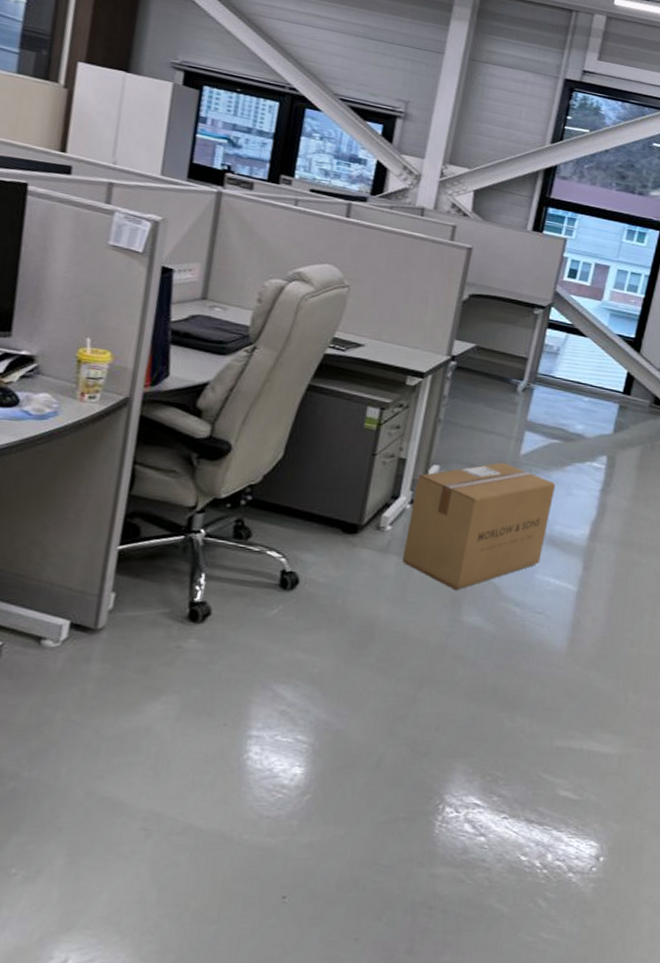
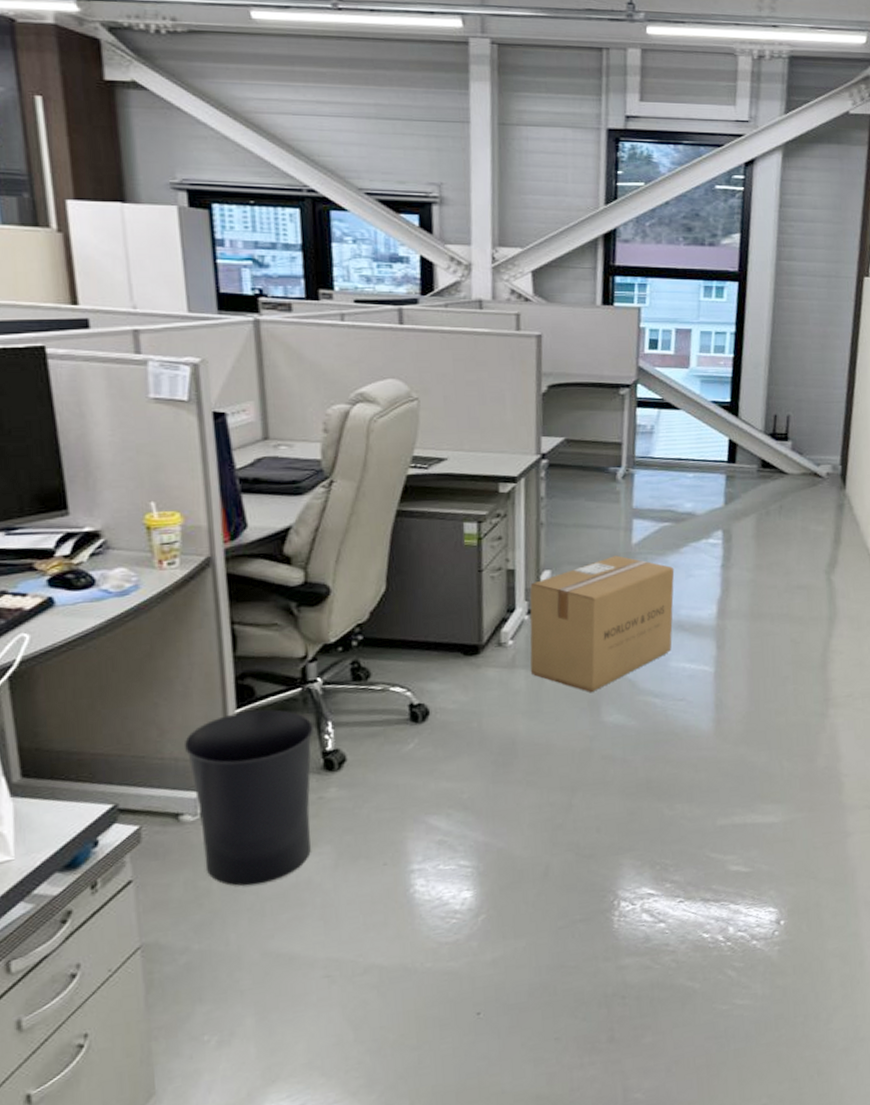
waste bin: none [54,549,187,722] -> present [184,709,313,886]

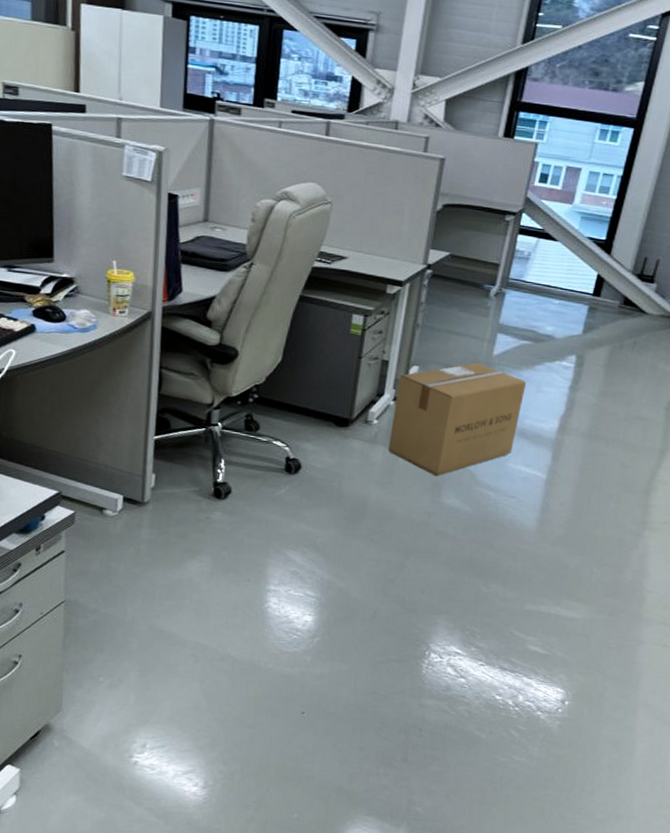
waste bin: present [184,709,313,886] -> none [113,438,210,574]

